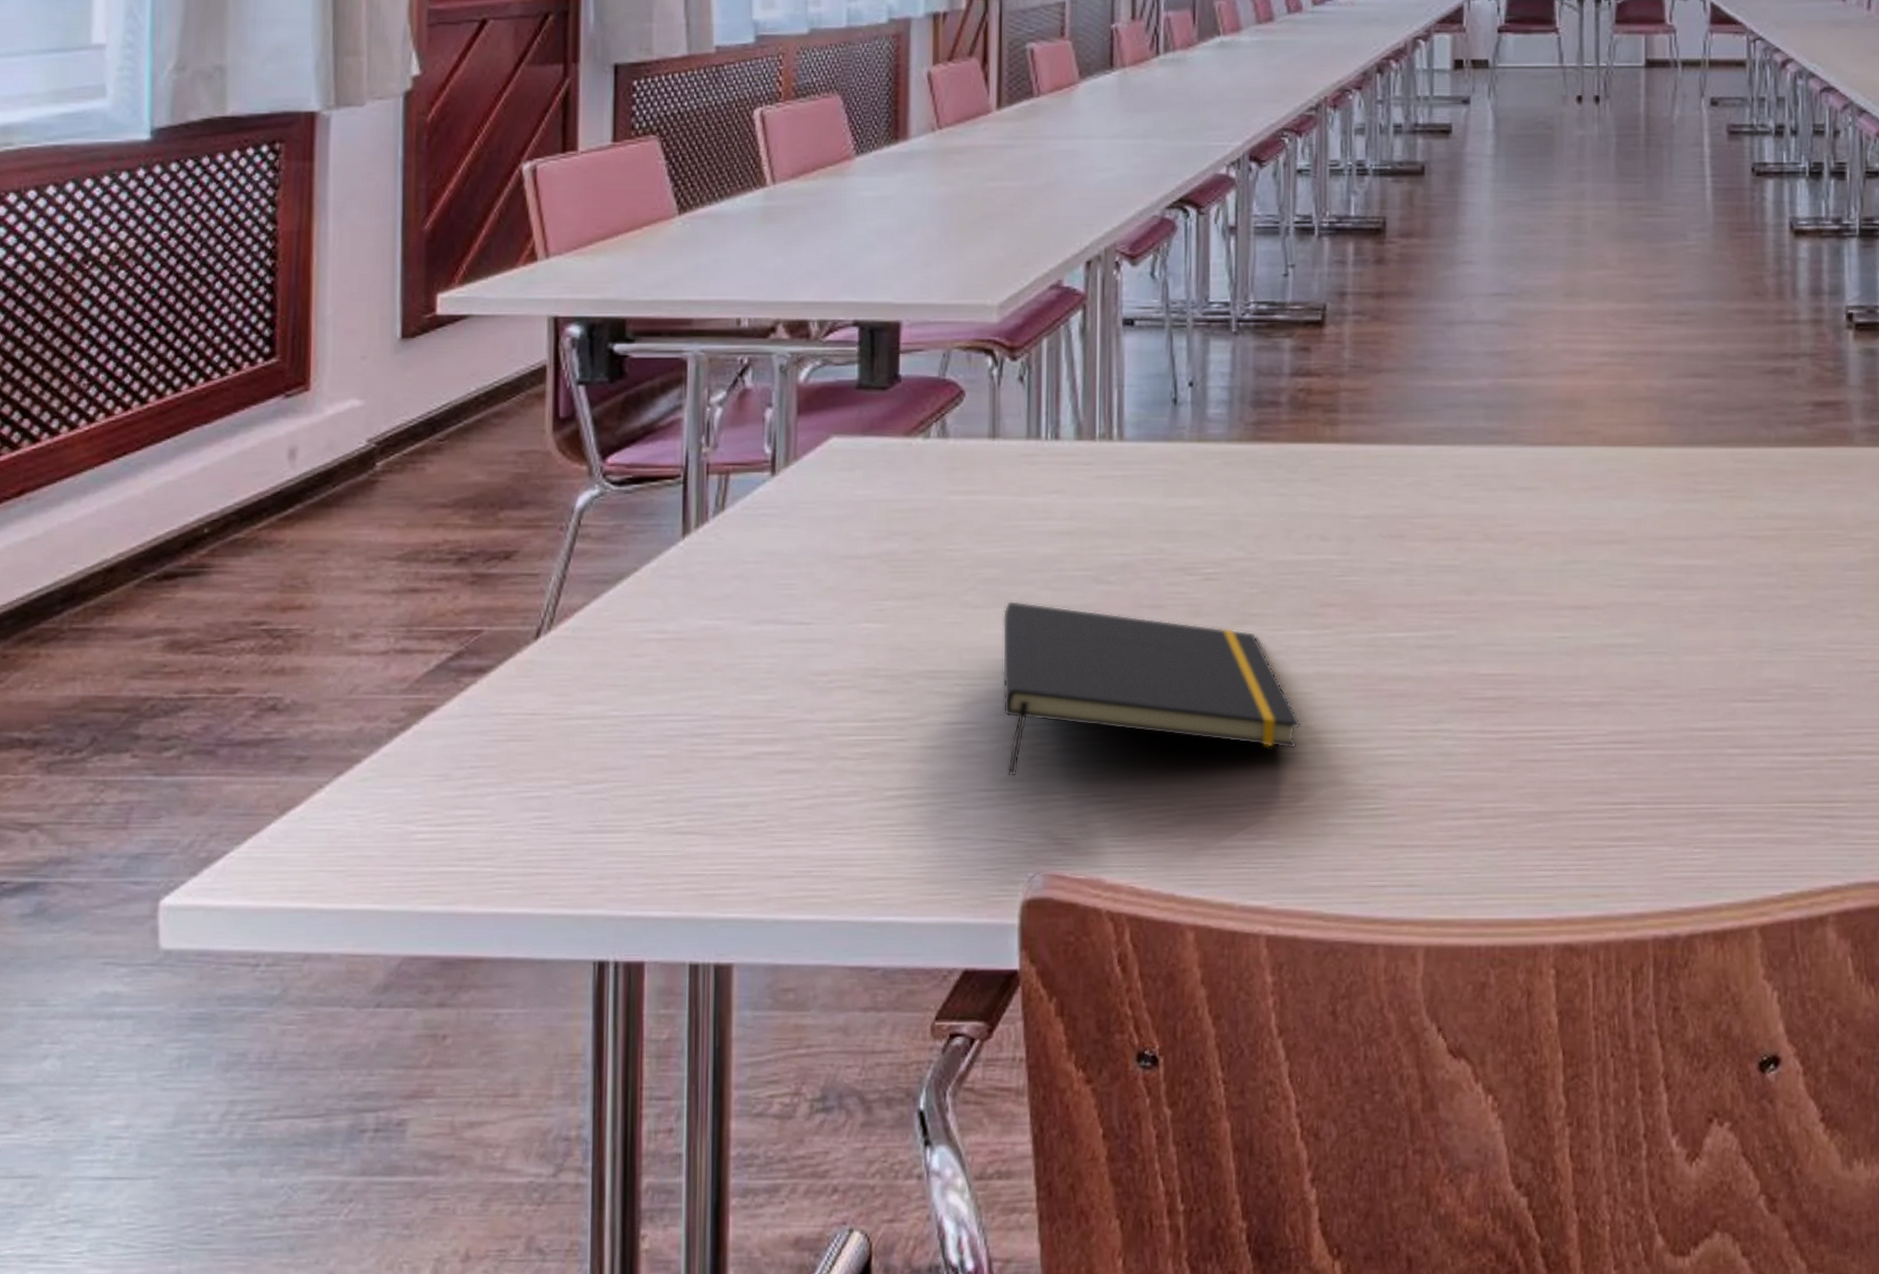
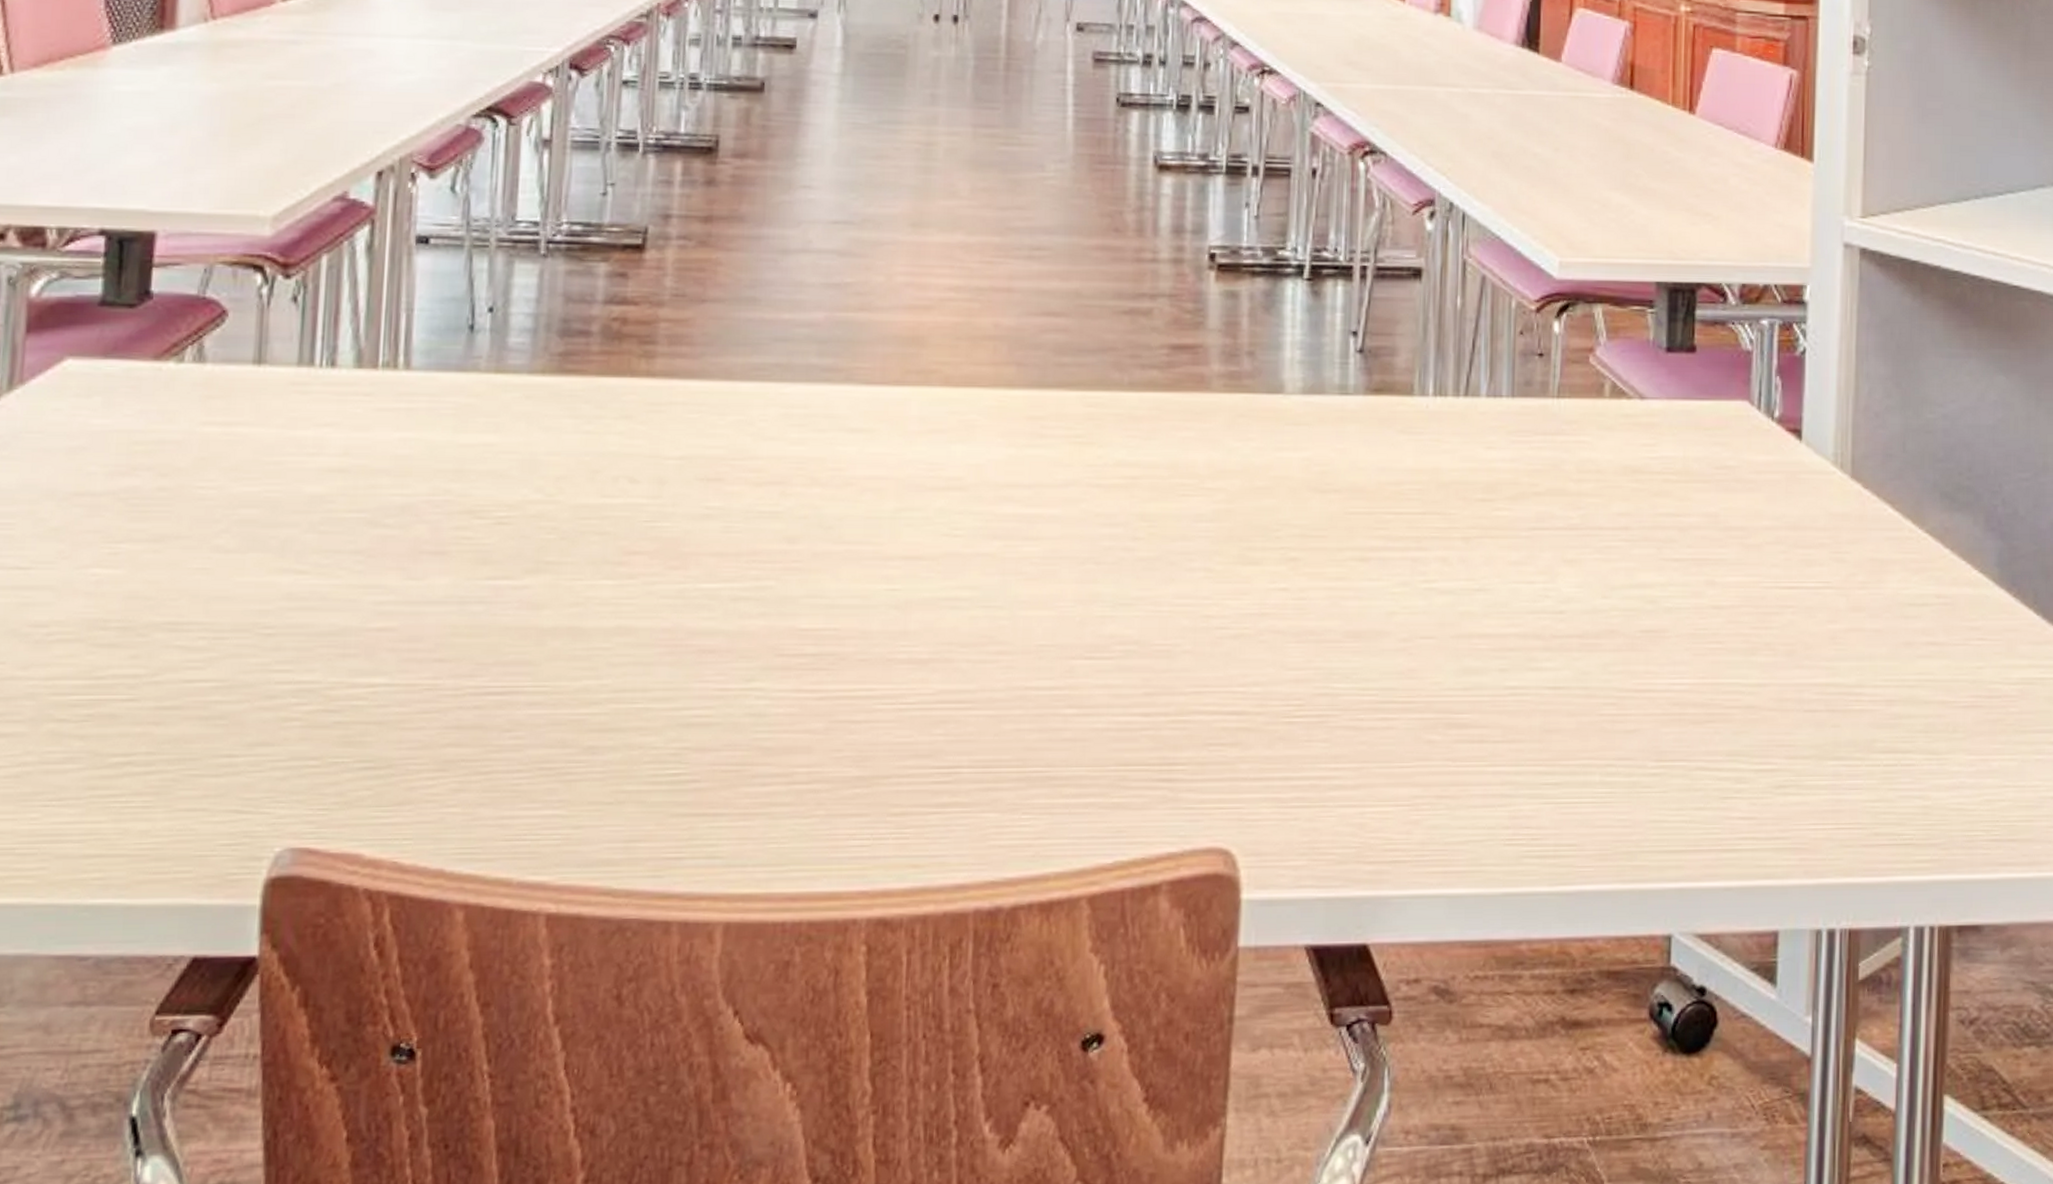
notepad: present [1002,600,1301,777] -> none [254,544,597,741]

